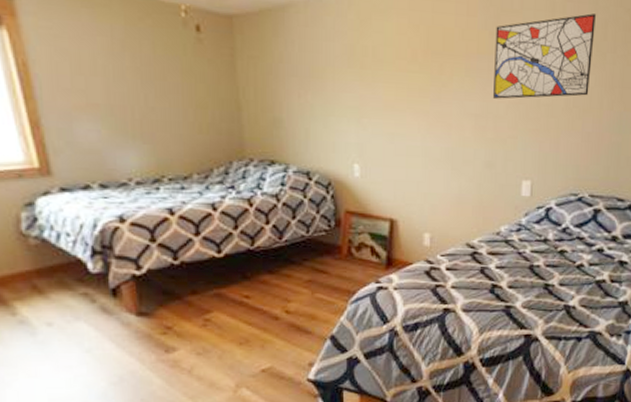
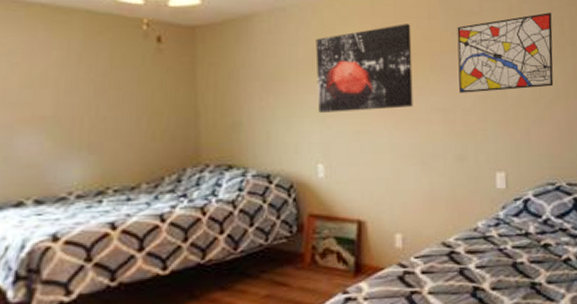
wall art: none [352,20,449,114] -> present [315,24,413,114]

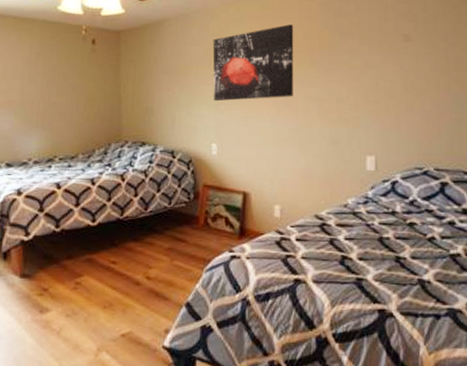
wall art: present [457,13,554,93] -> none [335,11,426,85]

